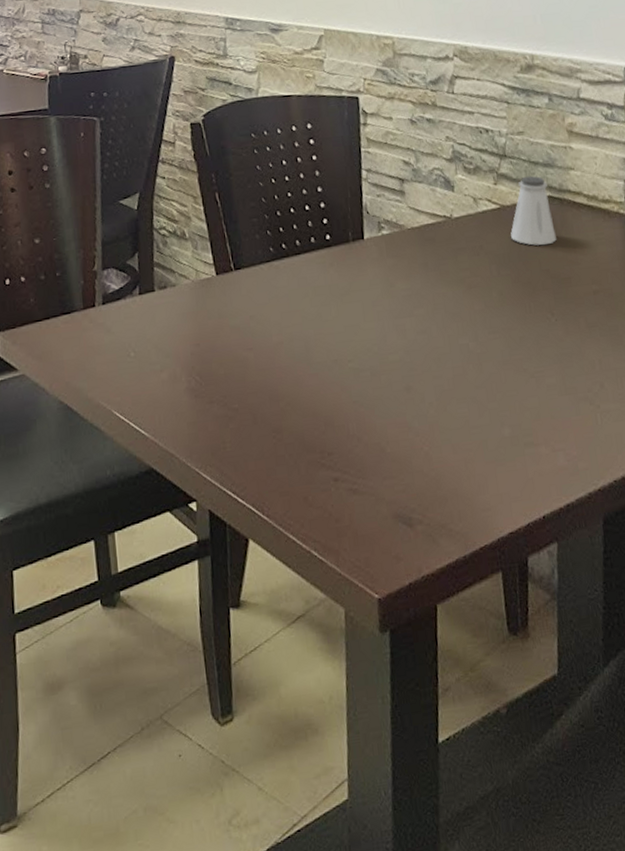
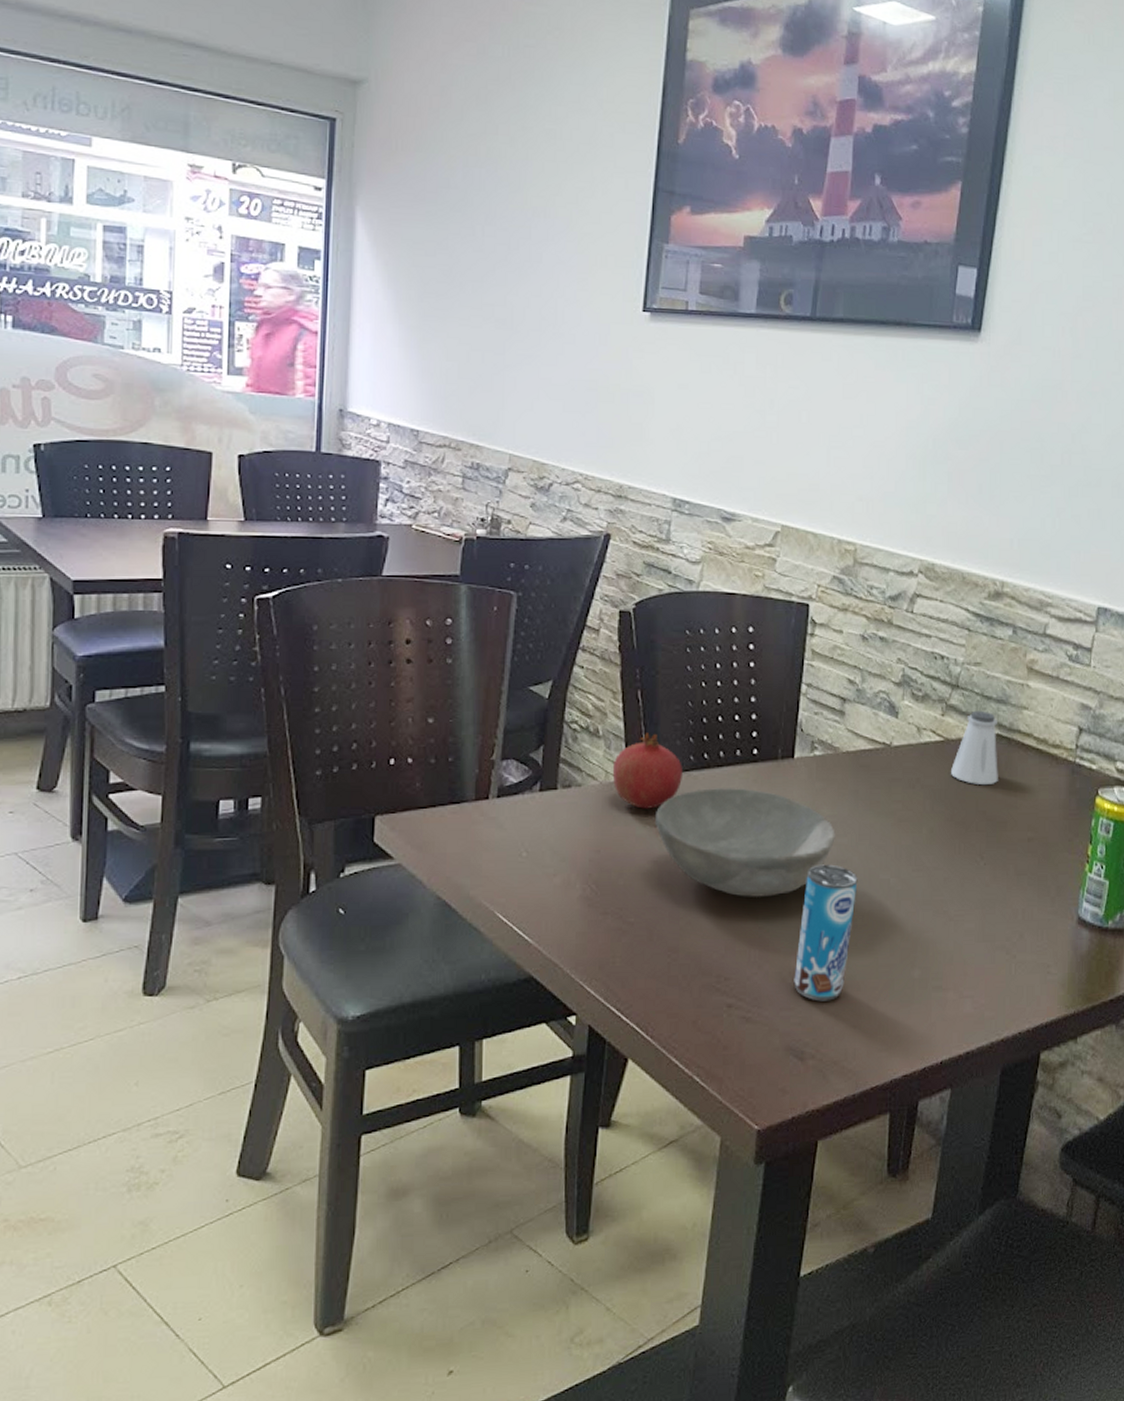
fruit: none [201,231,265,301] -> present [612,733,682,809]
bowl: none [244,272,413,374] -> present [654,788,835,897]
beverage can: none [391,335,441,468] -> present [794,864,858,1001]

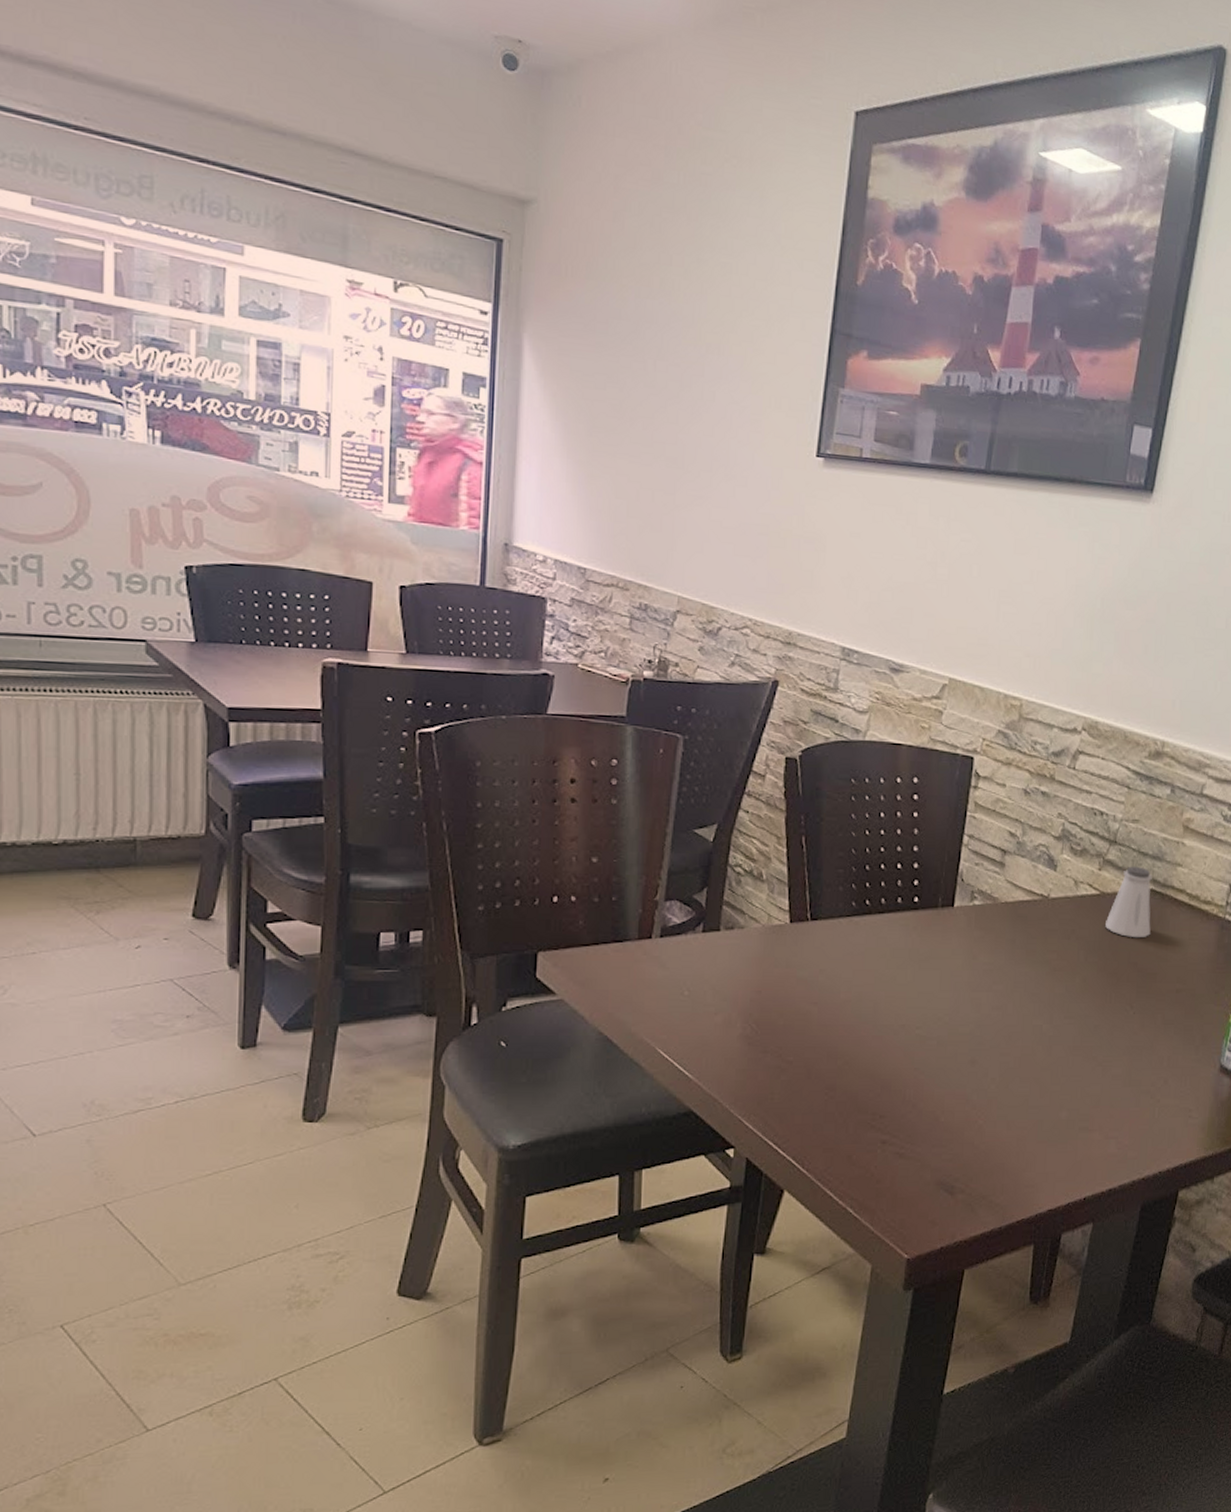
fruit: present [612,733,682,809] -> none [775,878,844,952]
bowl: present [654,788,835,897] -> none [815,934,992,1039]
beverage can: present [794,864,858,1001] -> none [946,1010,1012,1139]

